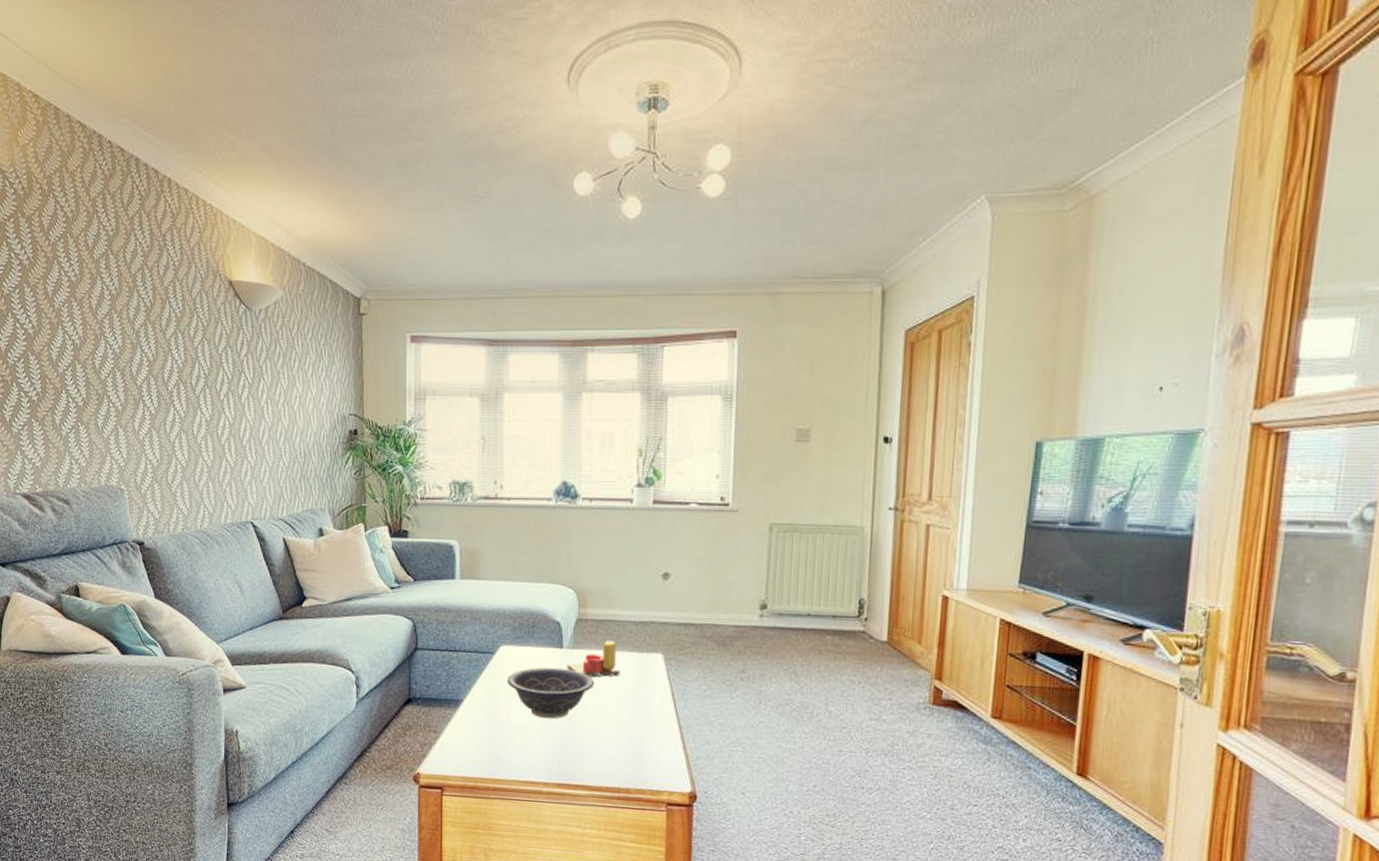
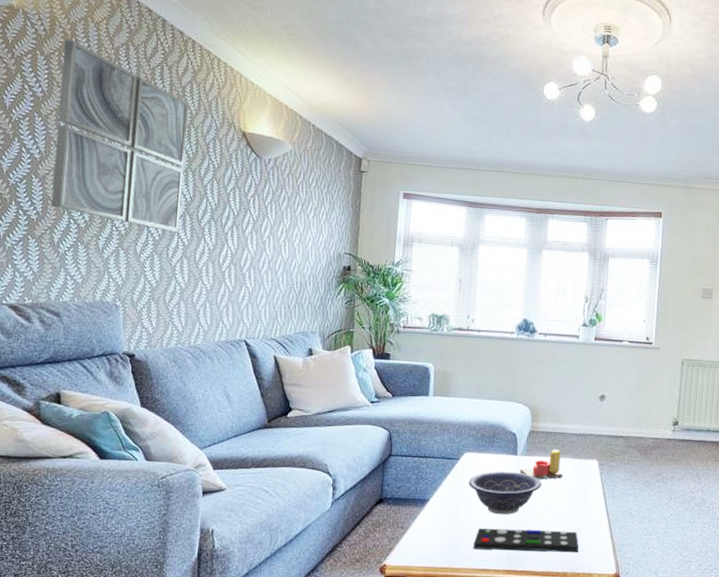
wall art: none [42,197,175,404] -> present [51,40,190,233]
remote control: none [517,733,643,765] -> present [473,528,579,553]

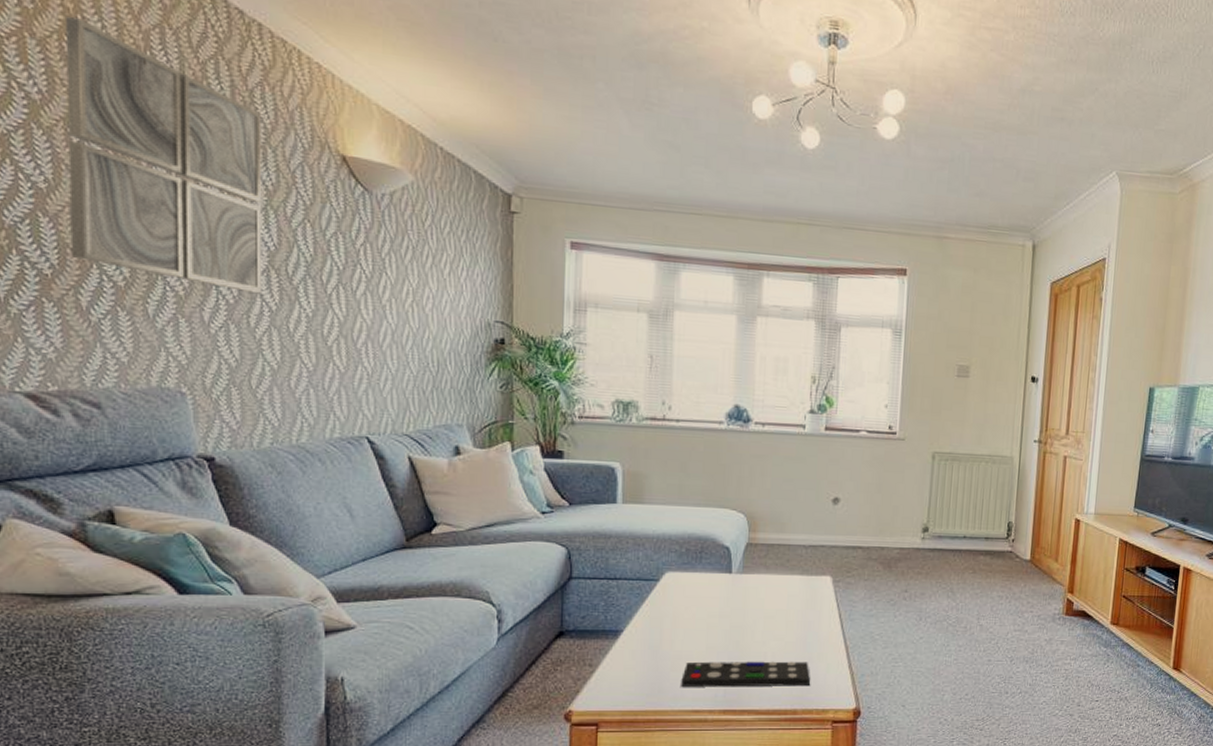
decorative bowl: present [468,471,542,515] -> none [671,592,763,646]
candle: present [519,449,564,480] -> none [735,564,790,602]

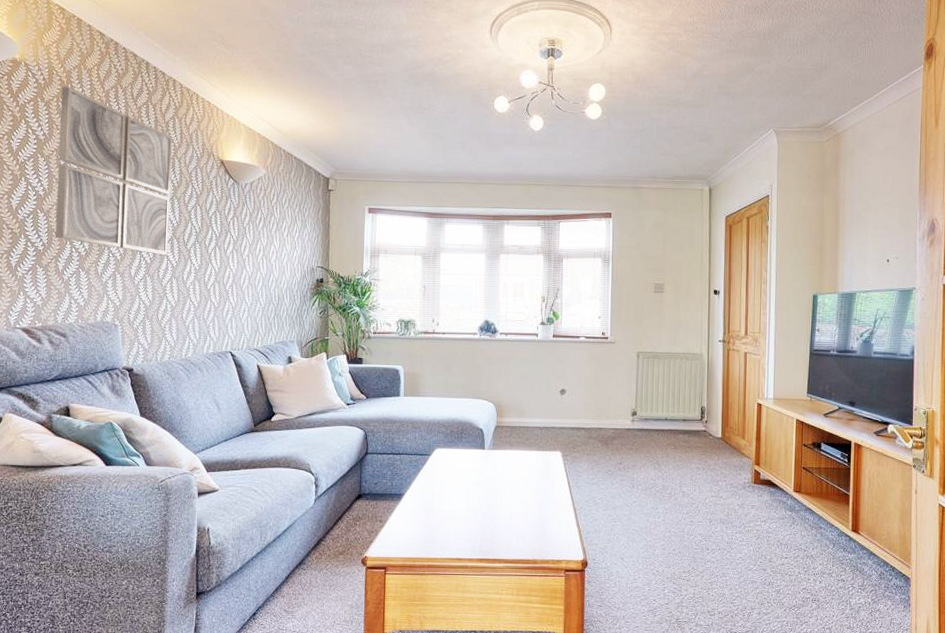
remote control: present [681,661,810,687] -> none [447,519,547,541]

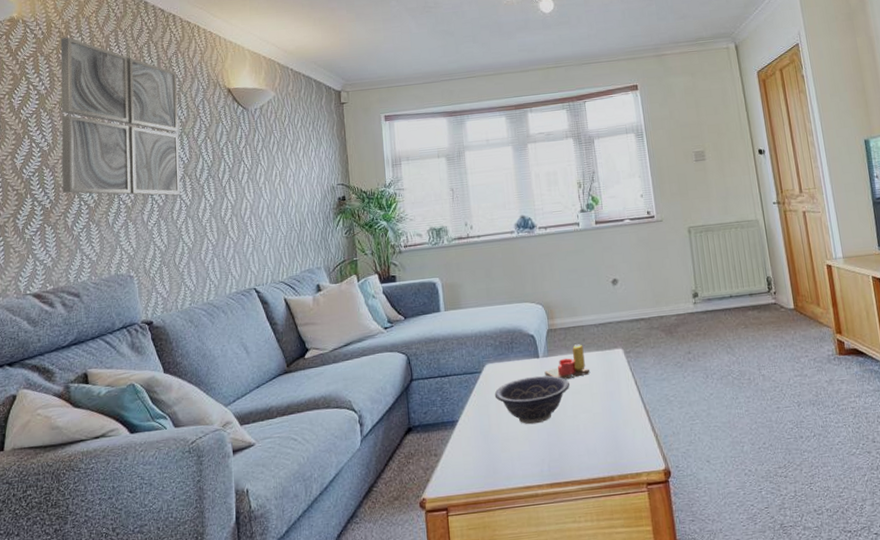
decorative bowl: none [440,465,509,507] -> present [494,375,570,425]
candle: none [488,442,529,472] -> present [544,344,591,380]

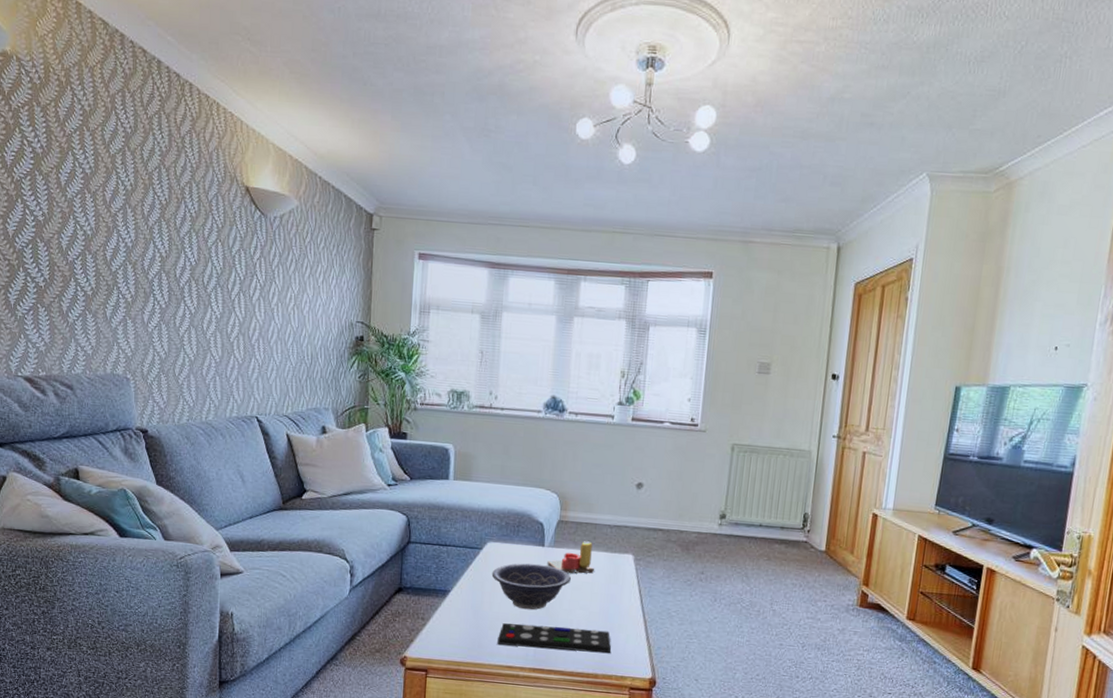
wall art: present [60,37,181,196] -> none [57,88,190,300]
remote control: none [511,429,621,466] -> present [497,623,611,654]

